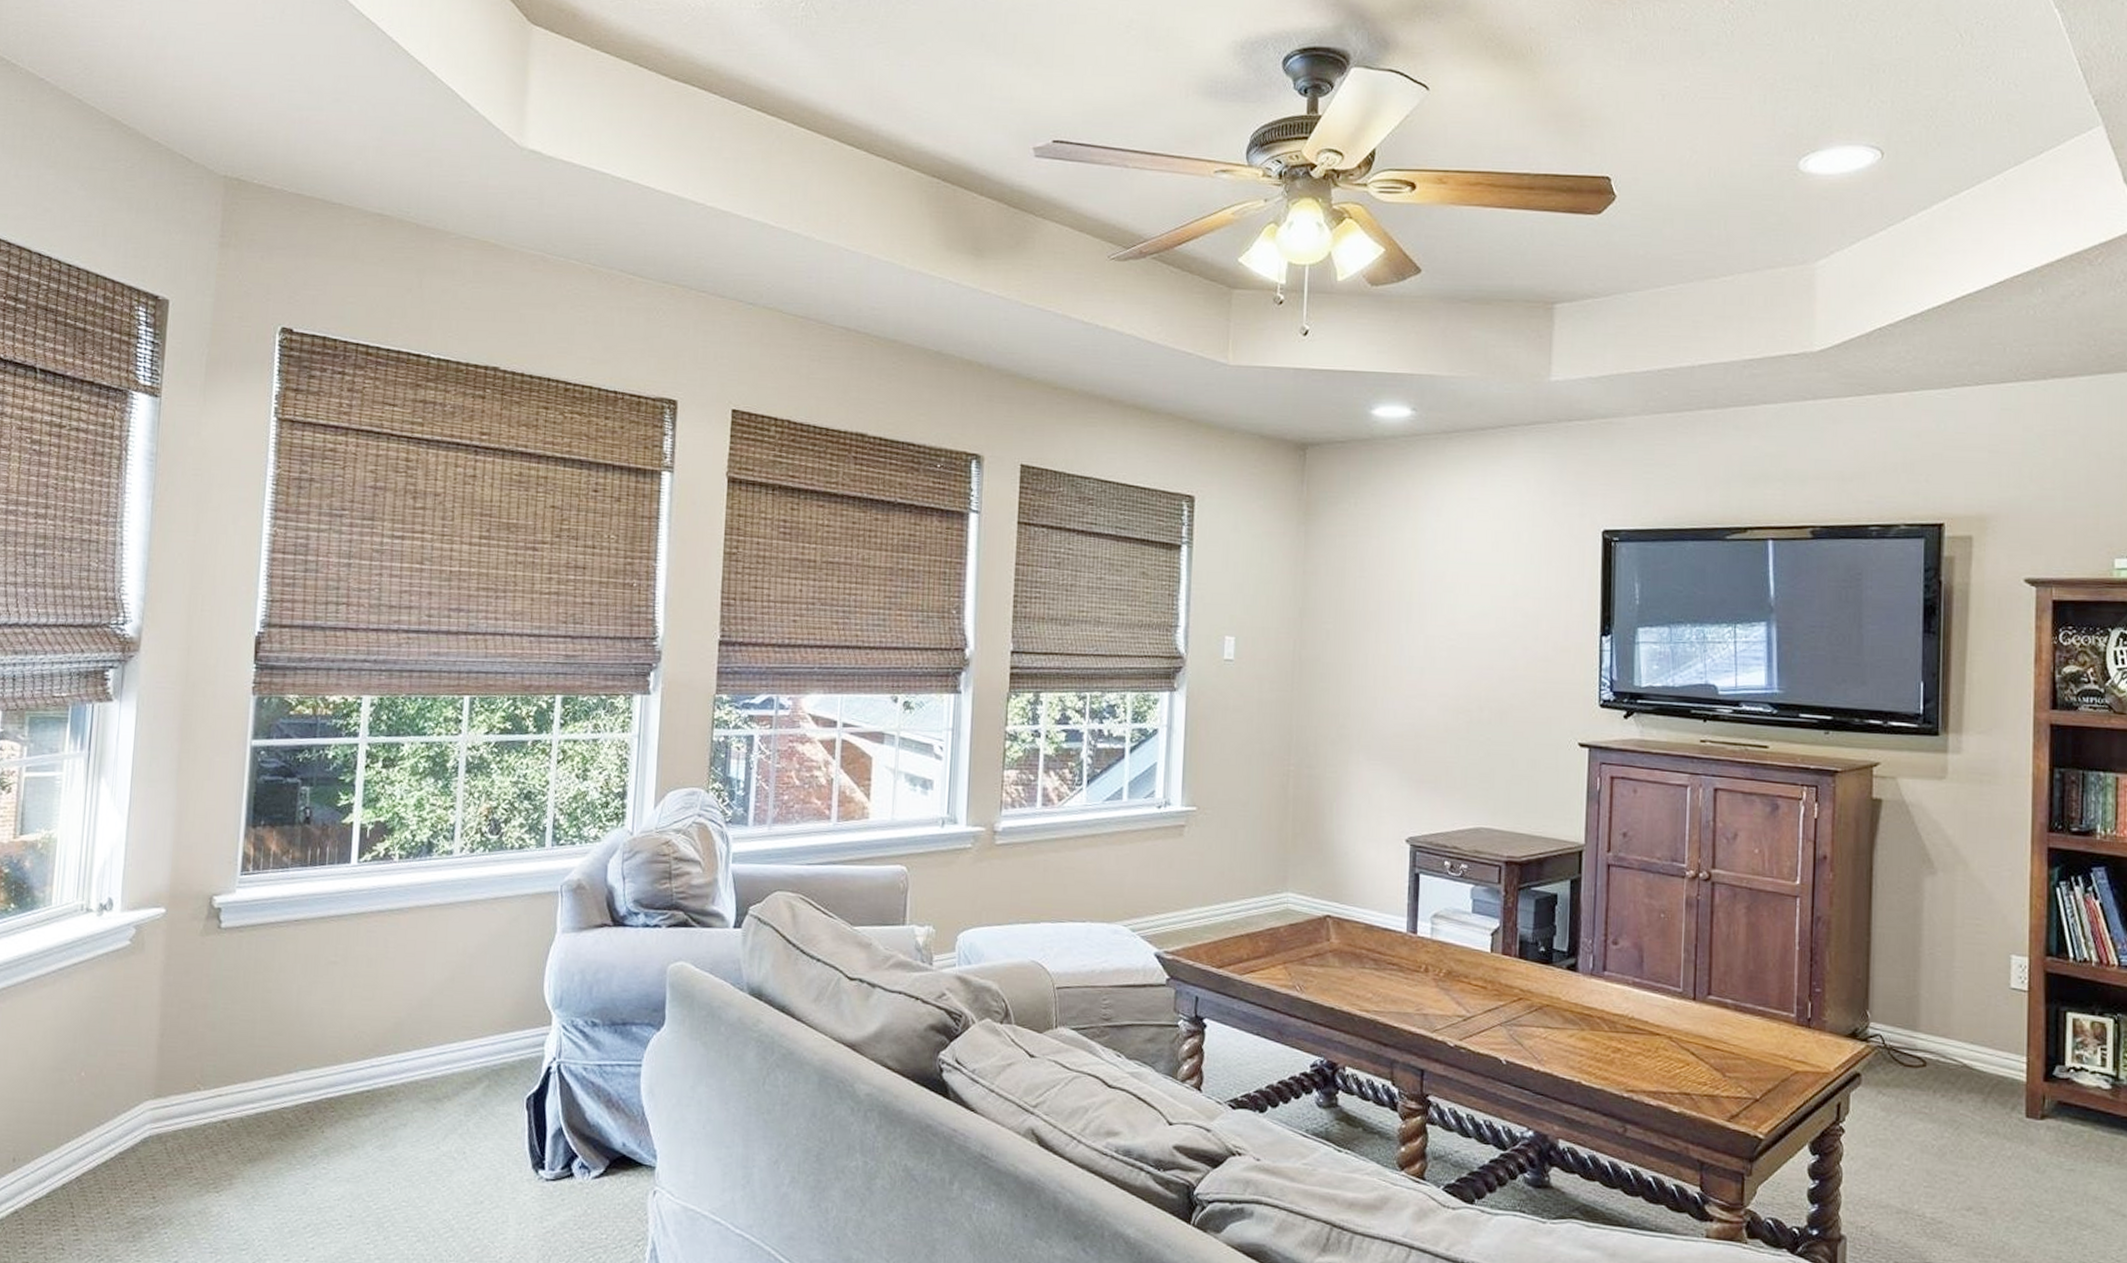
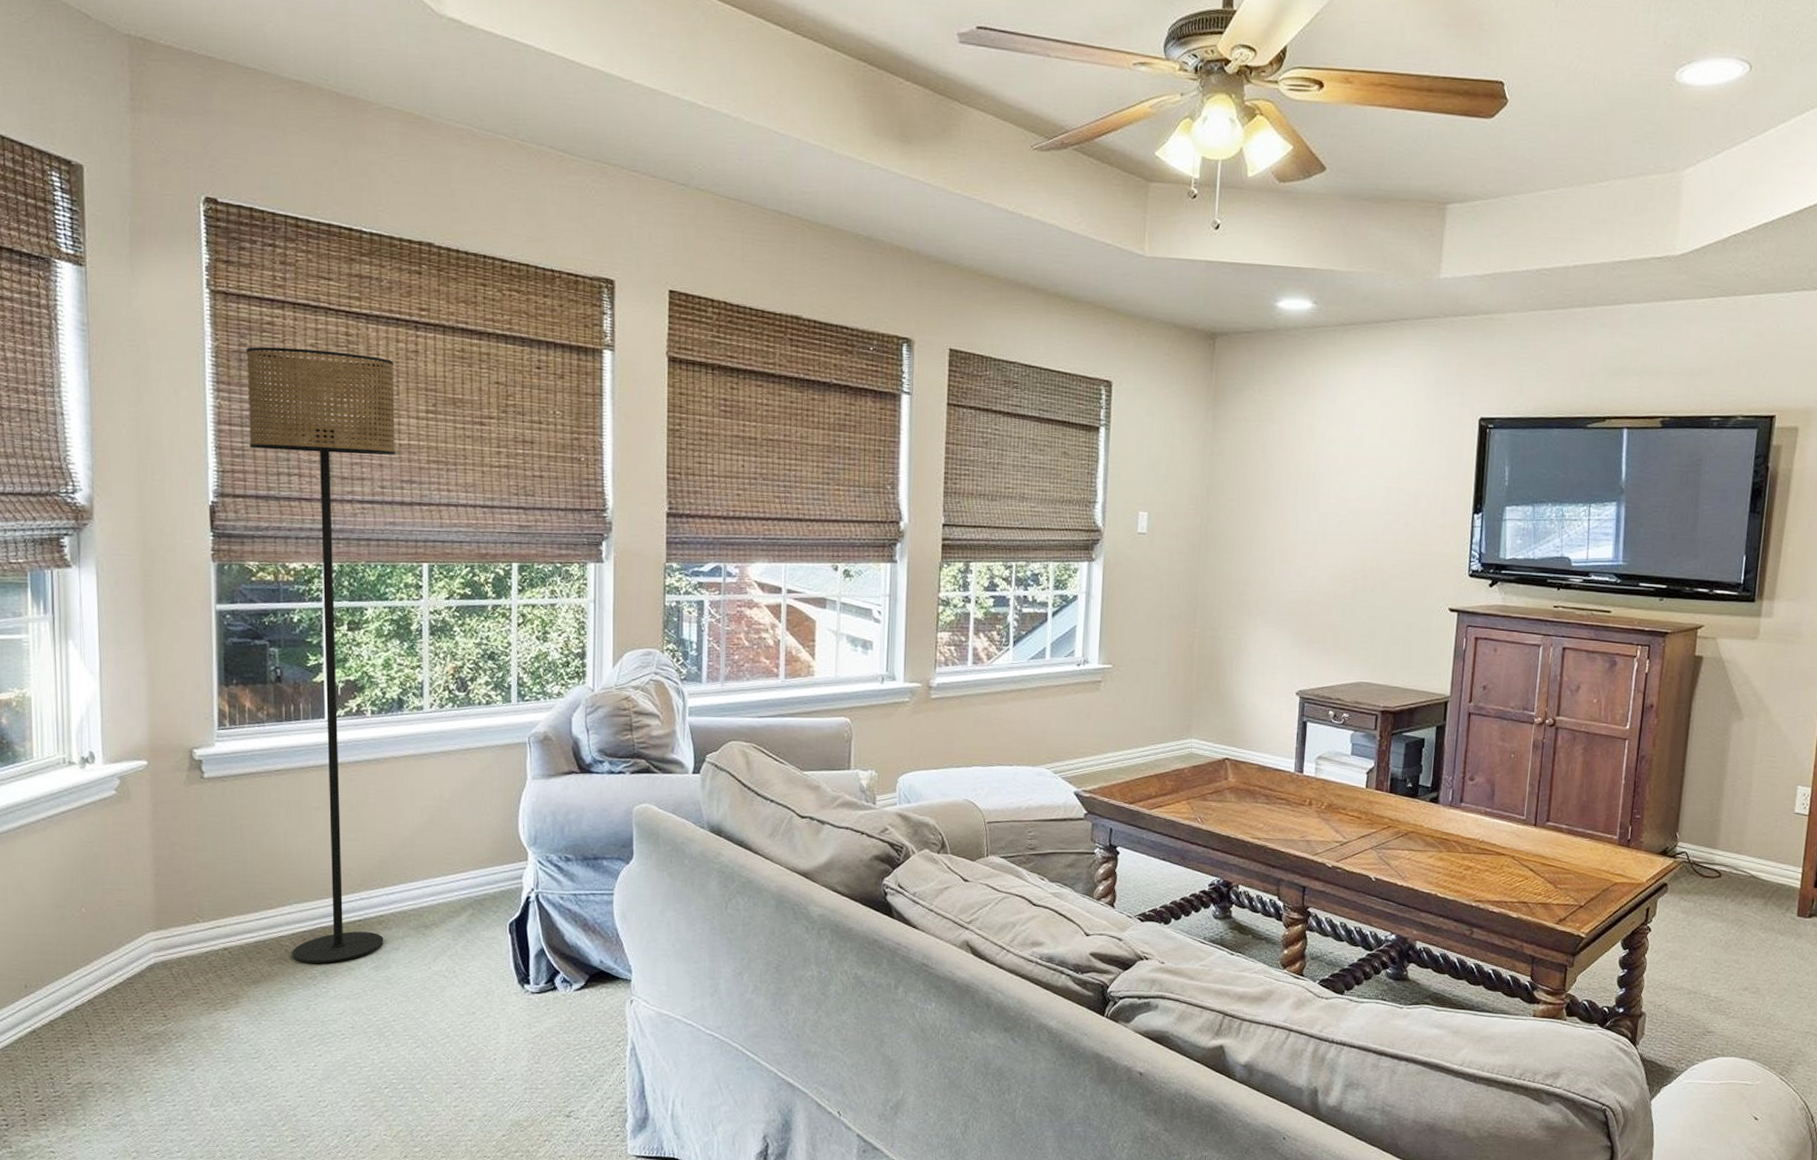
floor lamp: none [293,473,451,1141] -> present [246,346,395,964]

